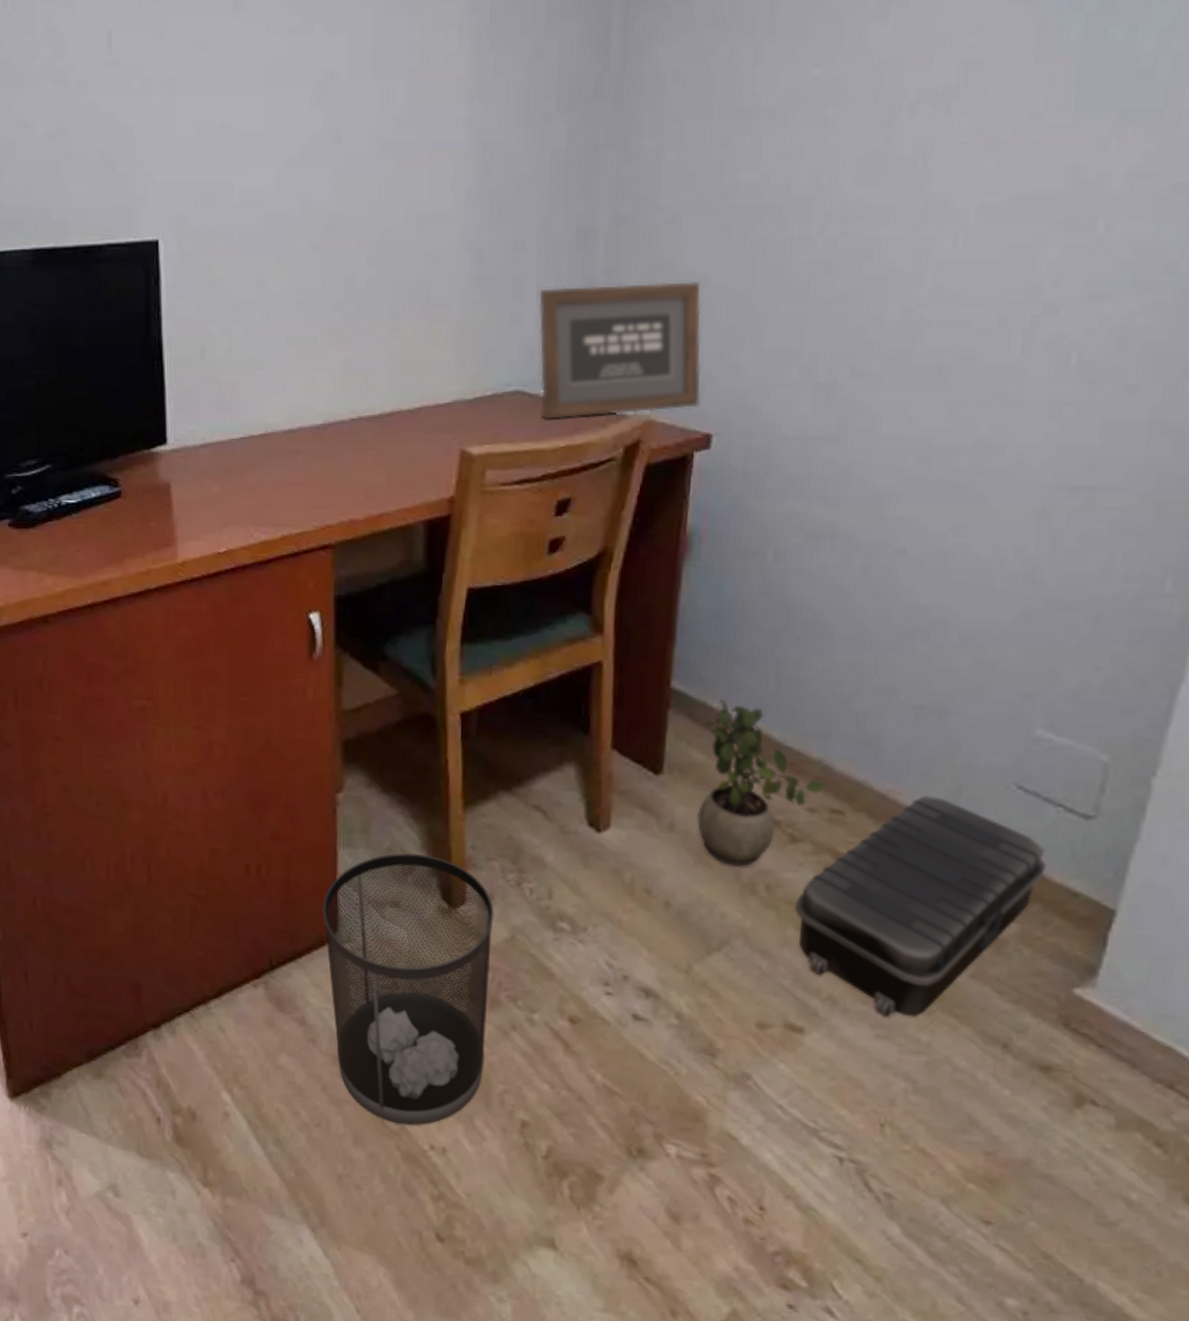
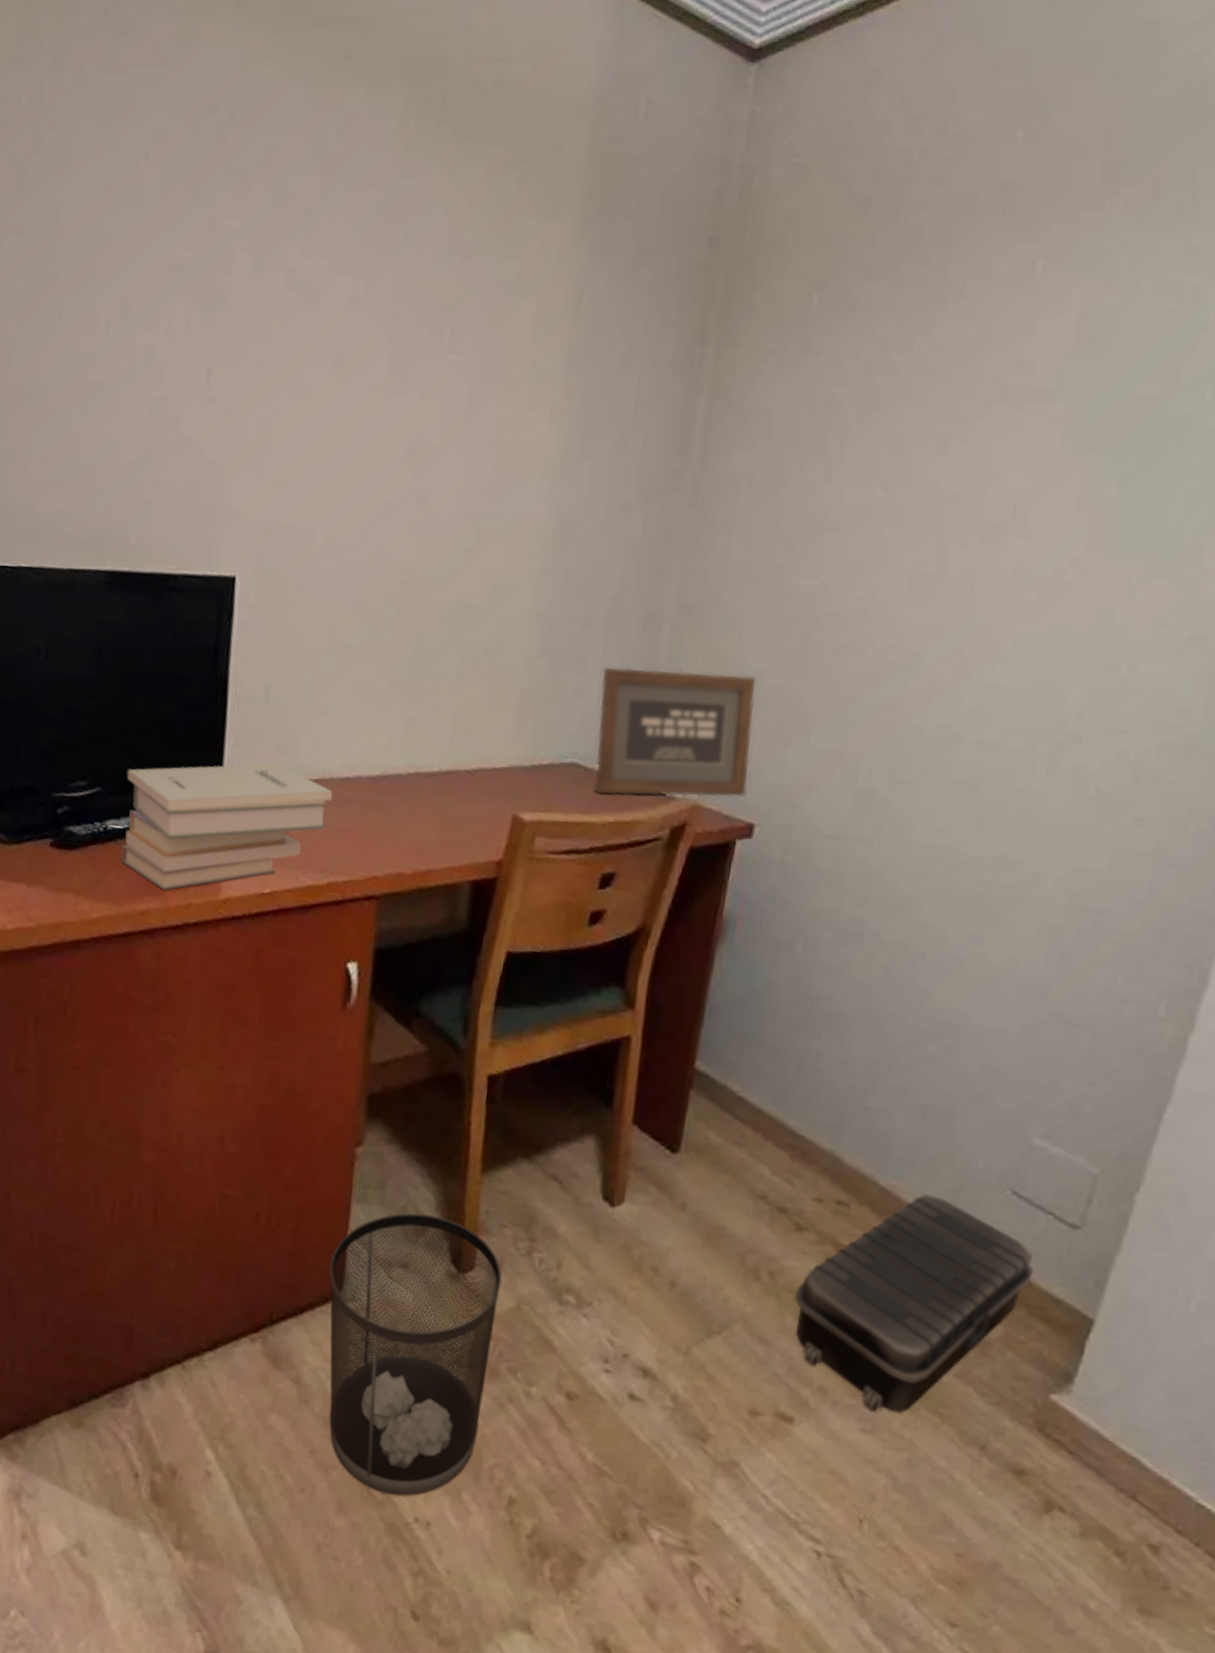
books: none [74,423,278,560] -> present [121,763,333,891]
potted plant: present [697,699,825,867] -> none [708,1083,834,1252]

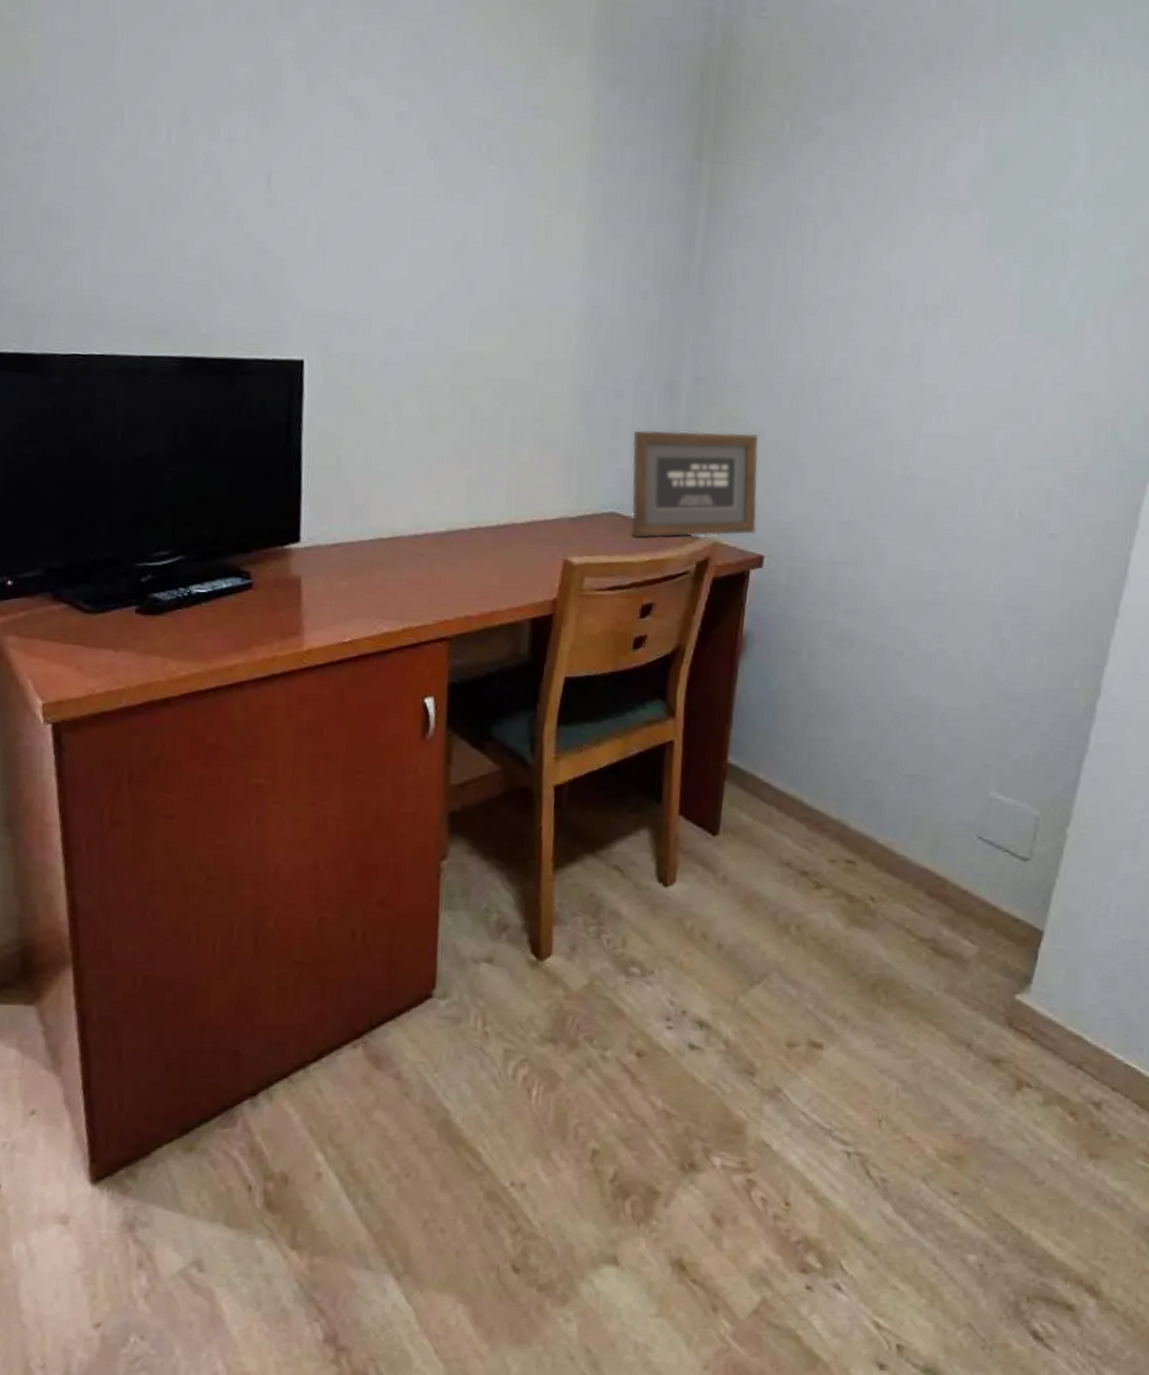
books: present [121,763,333,891] -> none [206,525,404,647]
waste bin: present [329,1213,502,1496] -> none [422,913,576,1166]
suitcase: present [794,1193,1034,1414] -> none [817,845,997,1030]

